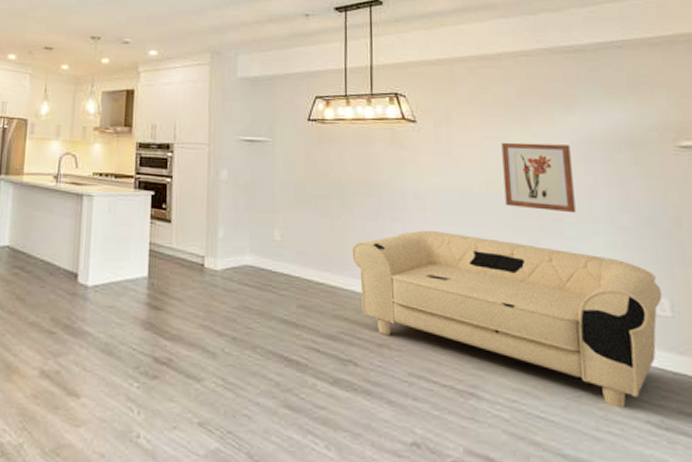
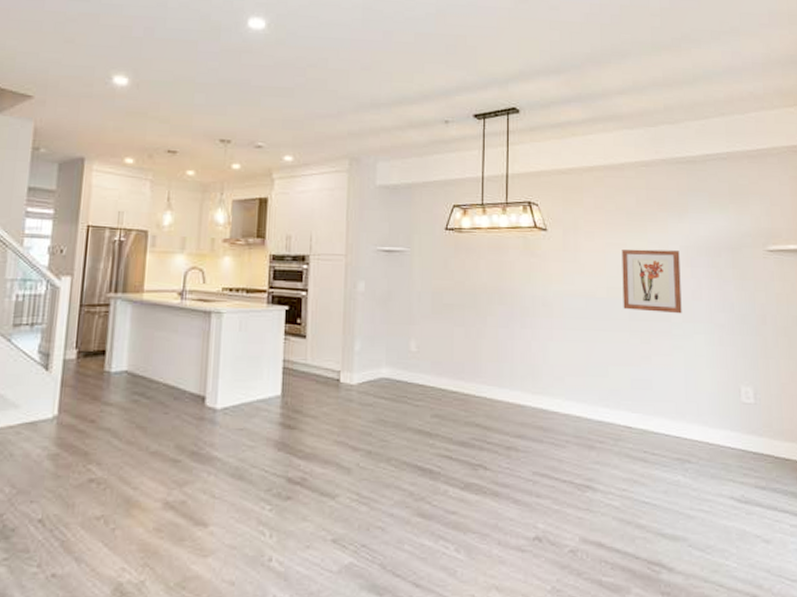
sofa: present [352,230,663,409] -> none [484,335,748,488]

